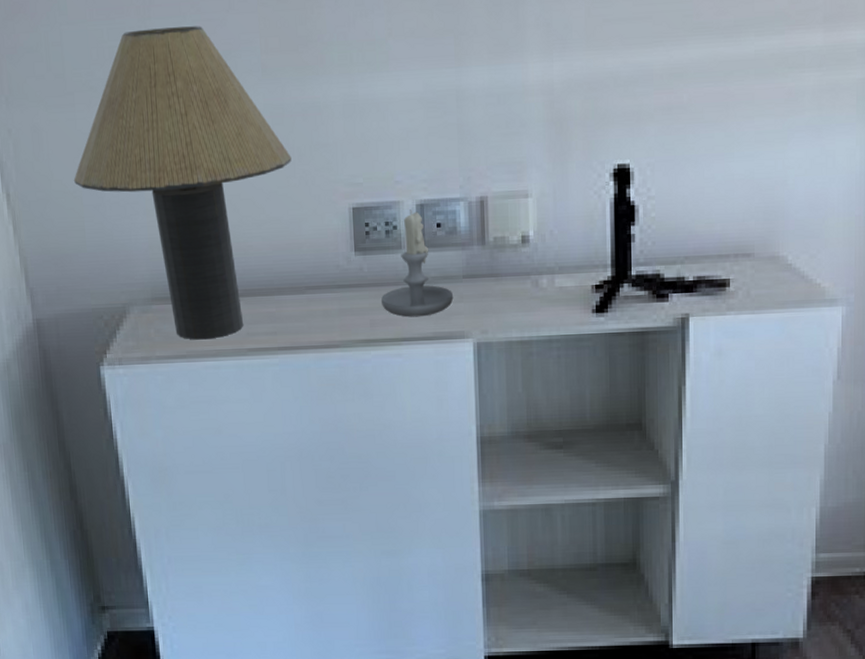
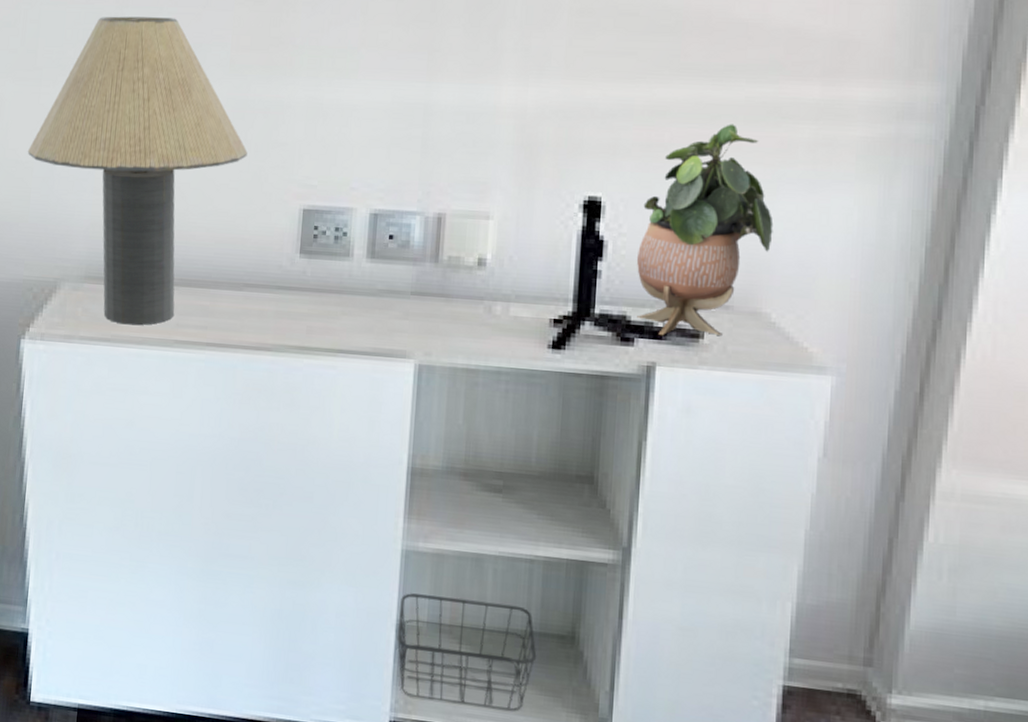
candle: present [381,209,454,318] -> none [321,218,399,330]
basket: none [483,544,605,634] -> present [396,593,537,711]
potted plant: none [665,79,786,288] -> present [636,124,774,335]

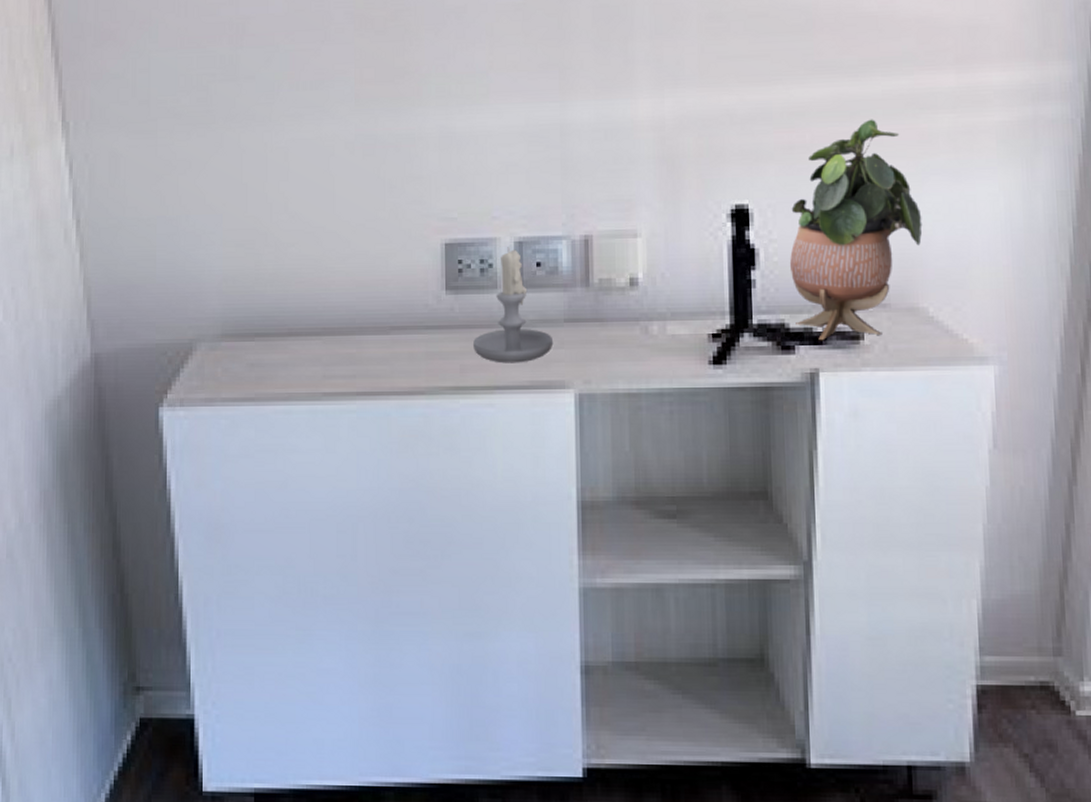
table lamp: present [27,16,248,325] -> none [148,55,382,381]
candle: none [321,218,399,330] -> present [473,247,554,364]
basket: present [396,593,537,711] -> none [582,631,727,743]

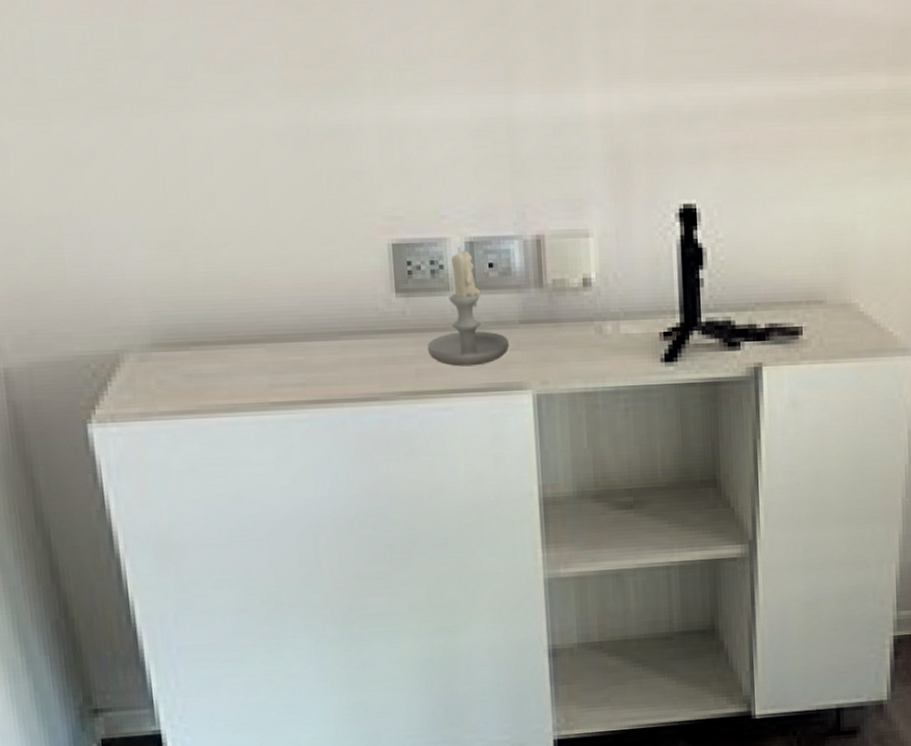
potted plant: present [789,119,923,340] -> none [734,119,855,336]

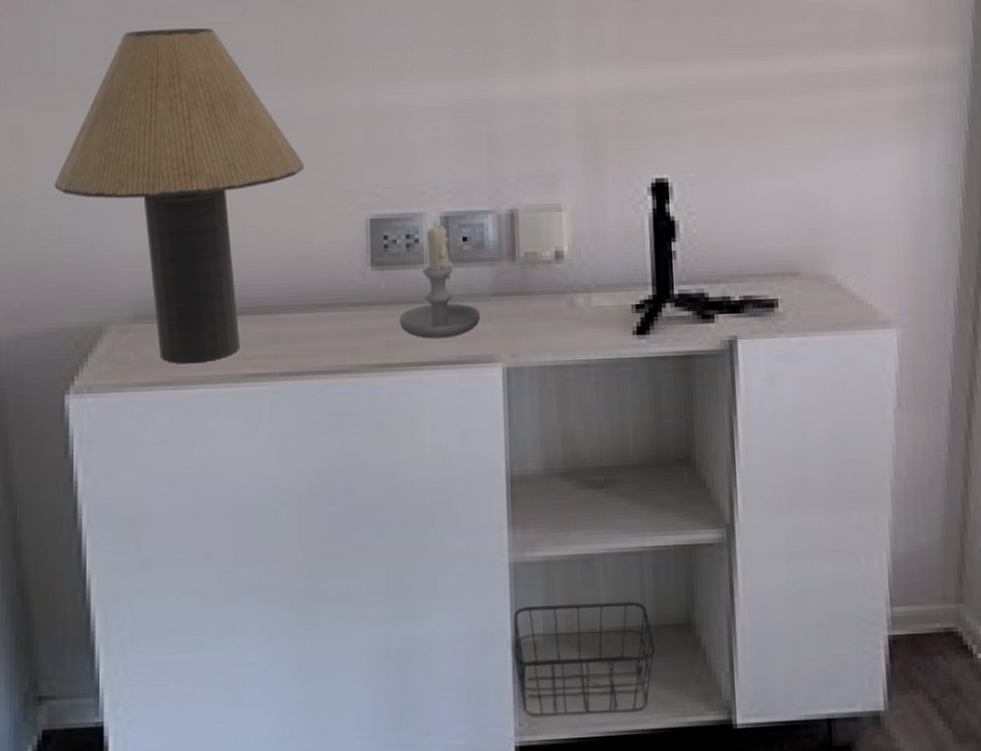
table lamp: none [49,32,320,393] -> present [53,28,304,364]
basket: none [549,611,683,714] -> present [513,601,656,717]

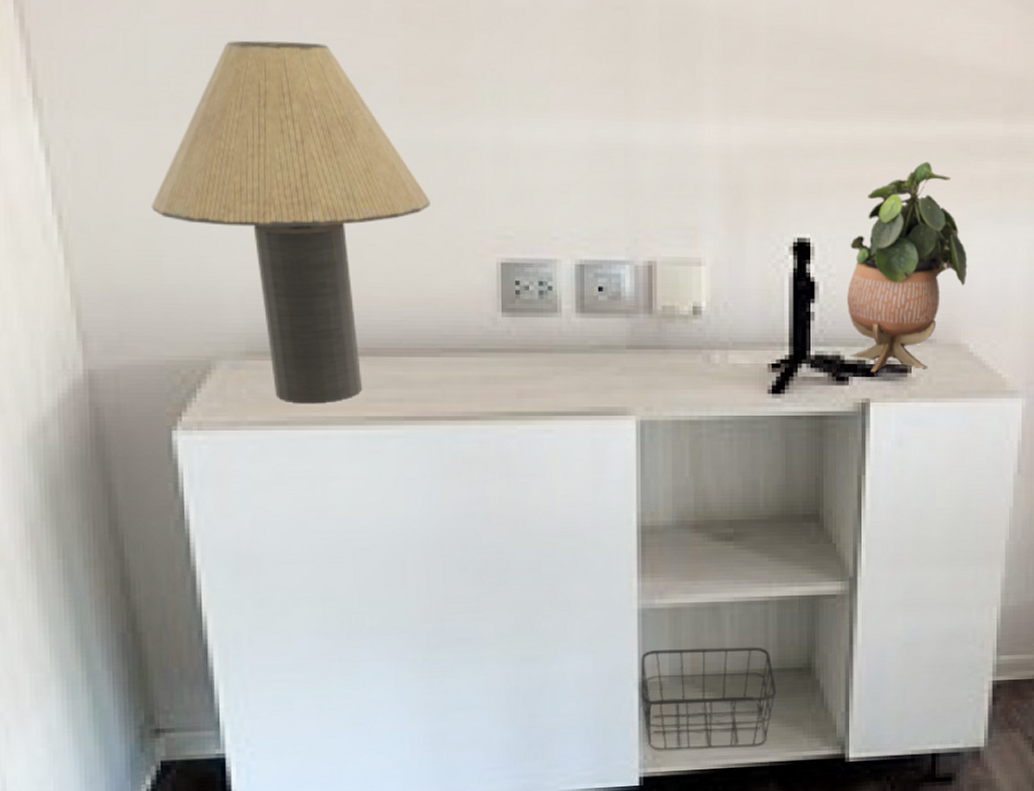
candle: present [400,222,481,339] -> none [532,269,615,389]
potted plant: none [707,97,829,308] -> present [846,161,968,372]

